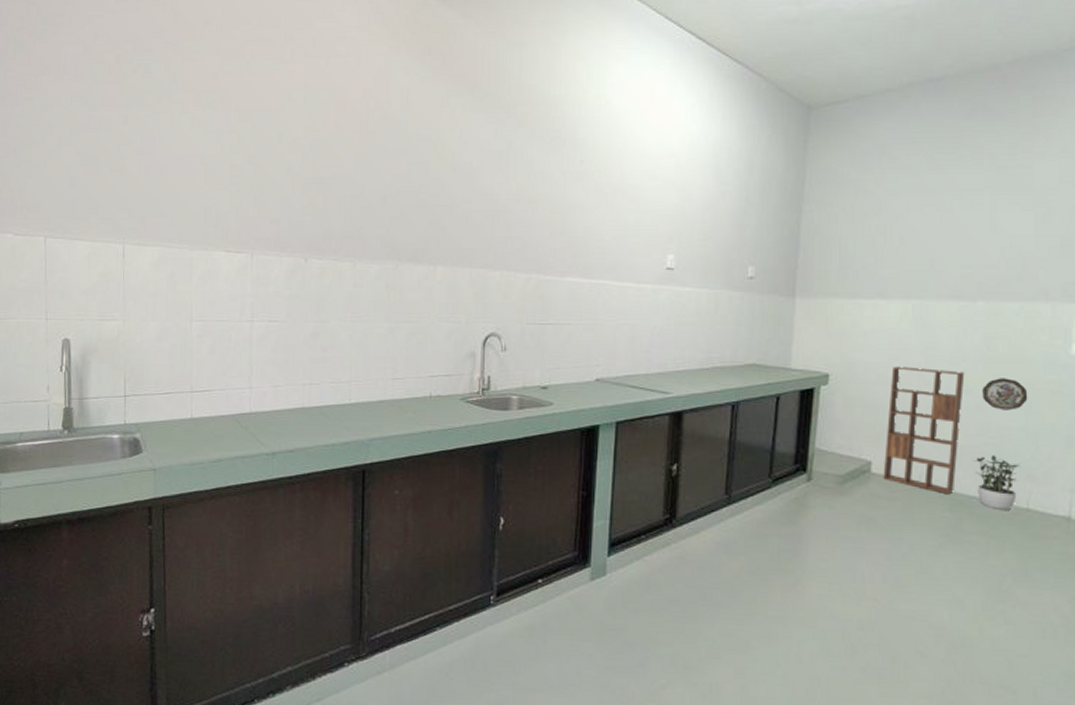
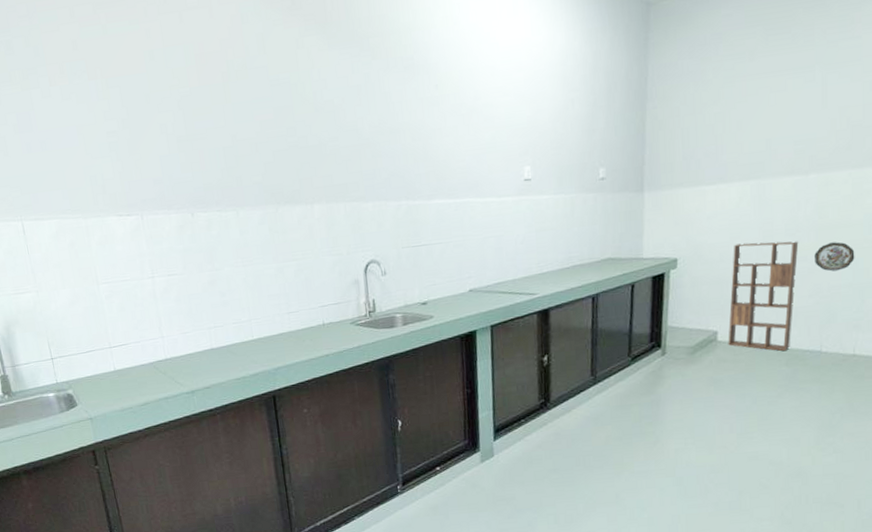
potted plant: present [974,455,1020,510] -> none [807,311,847,359]

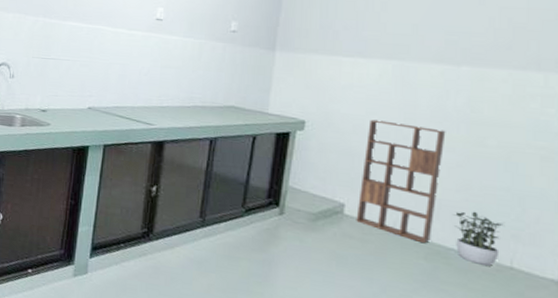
potted plant: none [807,311,847,359] -> present [453,211,504,266]
decorative plate: present [814,242,855,272] -> none [464,139,515,171]

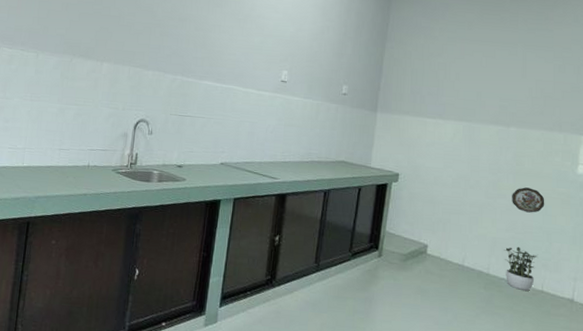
spice rack: present [356,119,446,244] -> none [436,172,500,276]
decorative plate: none [464,139,515,171] -> present [512,187,545,213]

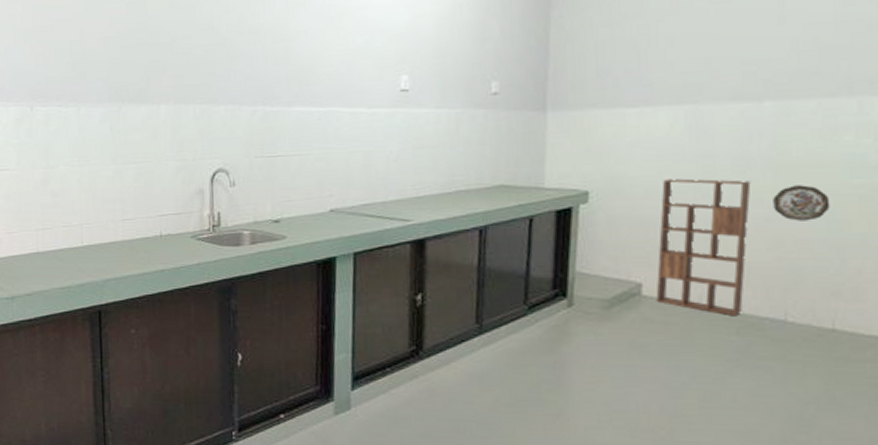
spice rack: none [436,172,500,276] -> present [656,178,751,317]
potted plant: present [504,246,537,291] -> none [765,271,822,331]

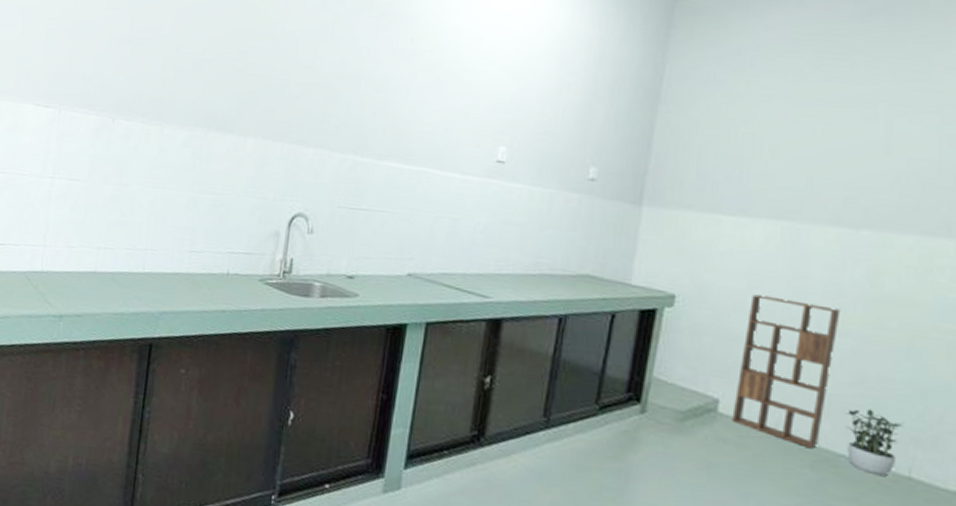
potted plant: none [765,271,822,331] -> present [845,409,903,476]
decorative plate: present [773,185,831,221] -> none [861,320,919,360]

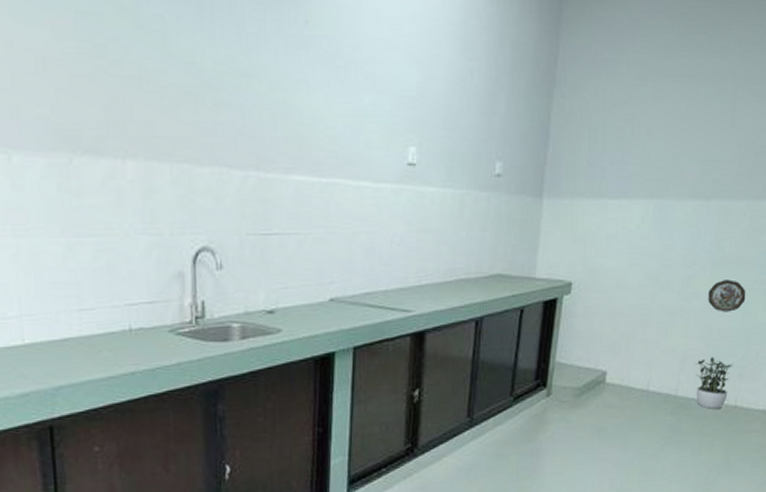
spice rack: present [731,294,841,449] -> none [616,271,695,399]
decorative plate: none [861,320,919,360] -> present [708,279,746,312]

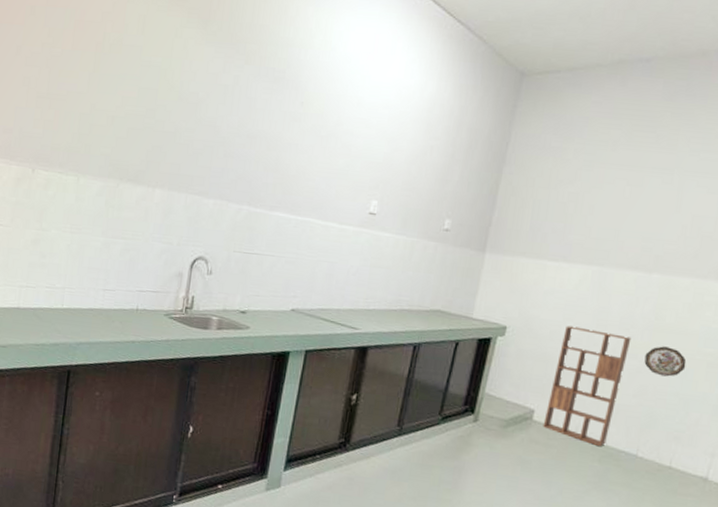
spice rack: none [616,271,695,399] -> present [543,325,632,447]
potted plant: present [696,356,733,409] -> none [626,415,669,466]

